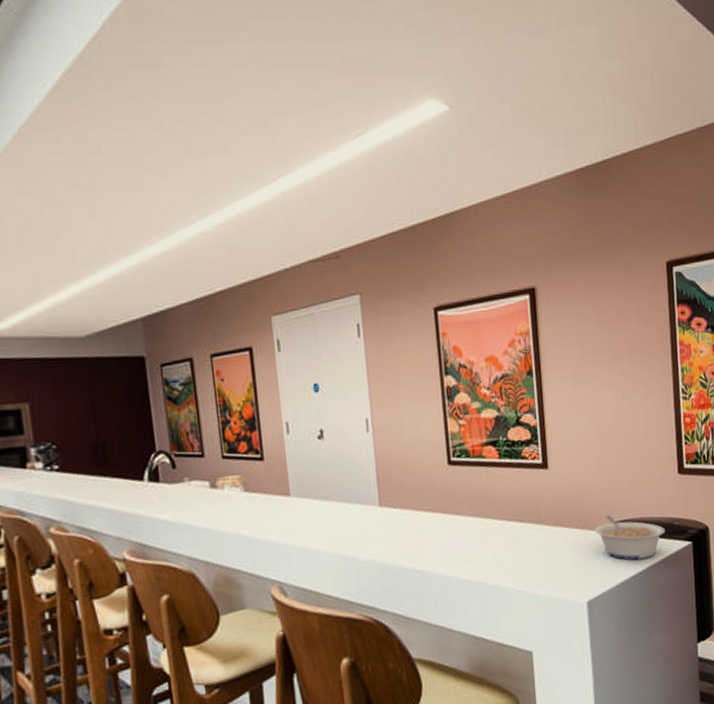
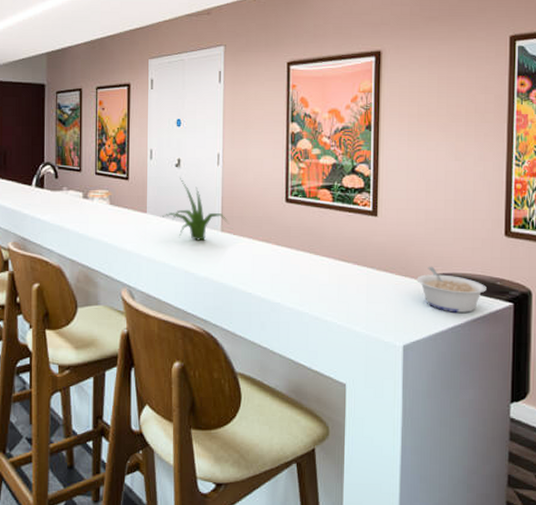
plant: none [306,451,387,520] -> present [160,178,229,241]

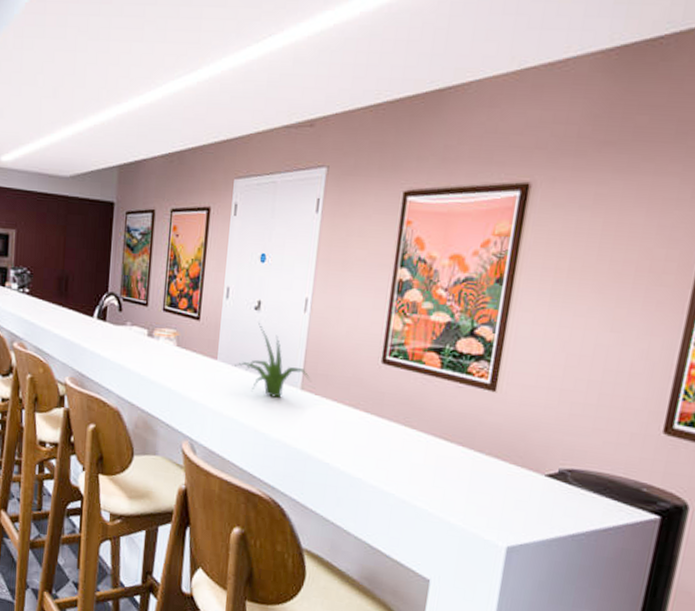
legume: present [417,266,487,313] -> none [535,458,628,520]

